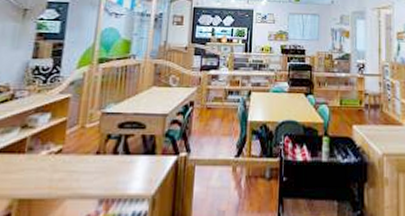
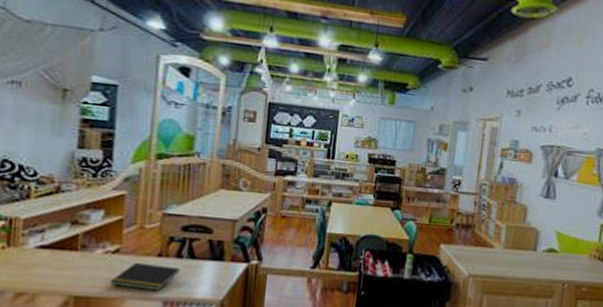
notepad: none [51,161,117,189] -> present [109,262,181,291]

